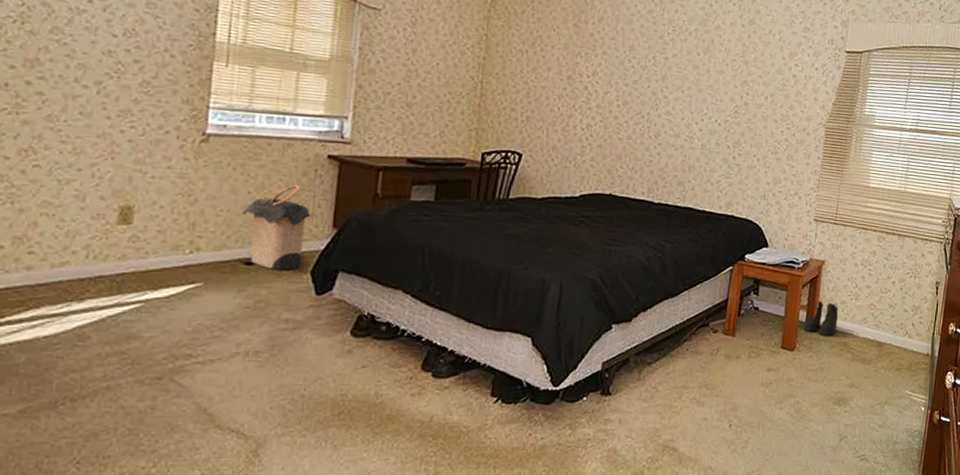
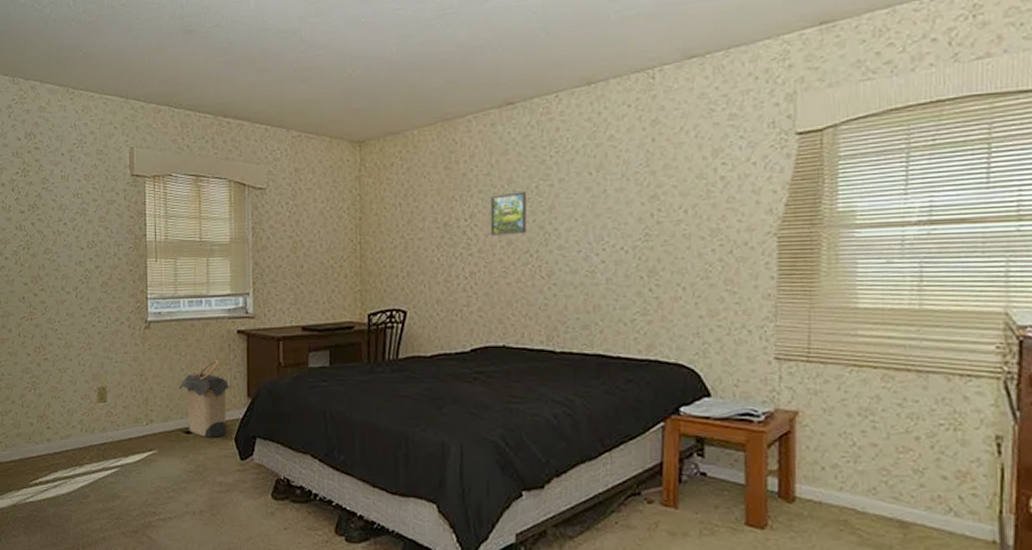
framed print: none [610,58,644,97] -> present [490,191,527,236]
boots: present [803,300,839,336] -> none [776,463,830,511]

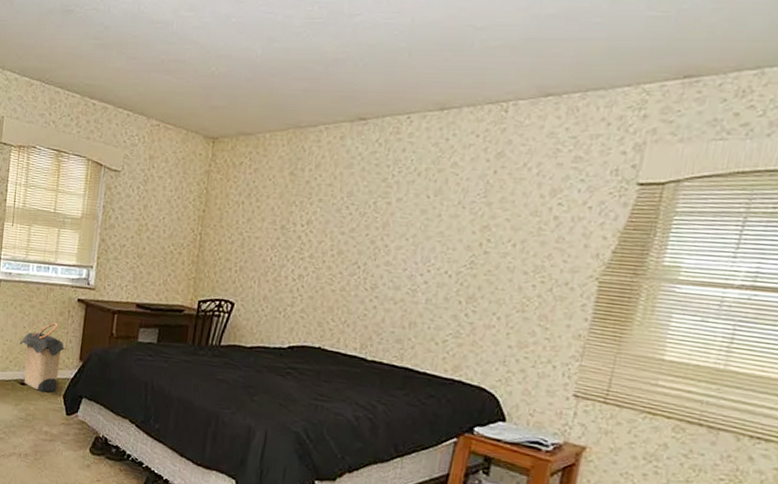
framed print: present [490,191,527,236] -> none [324,205,363,246]

